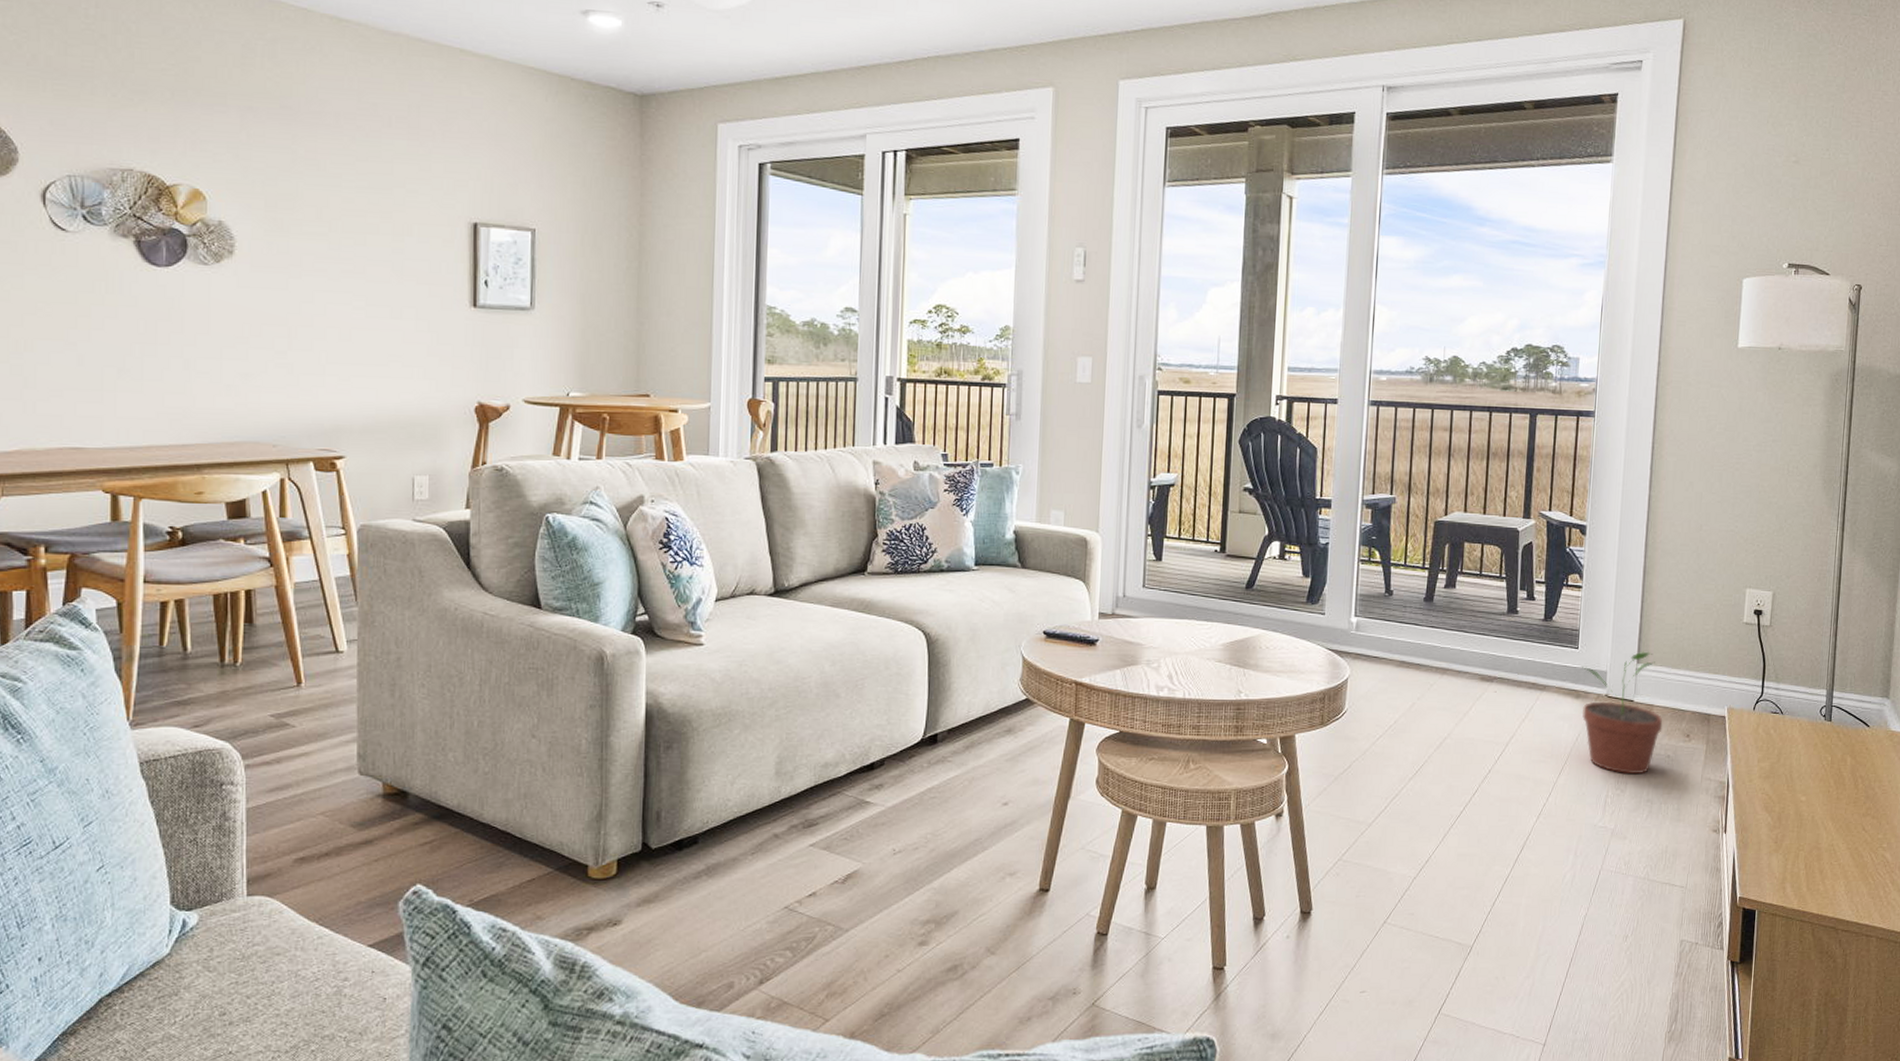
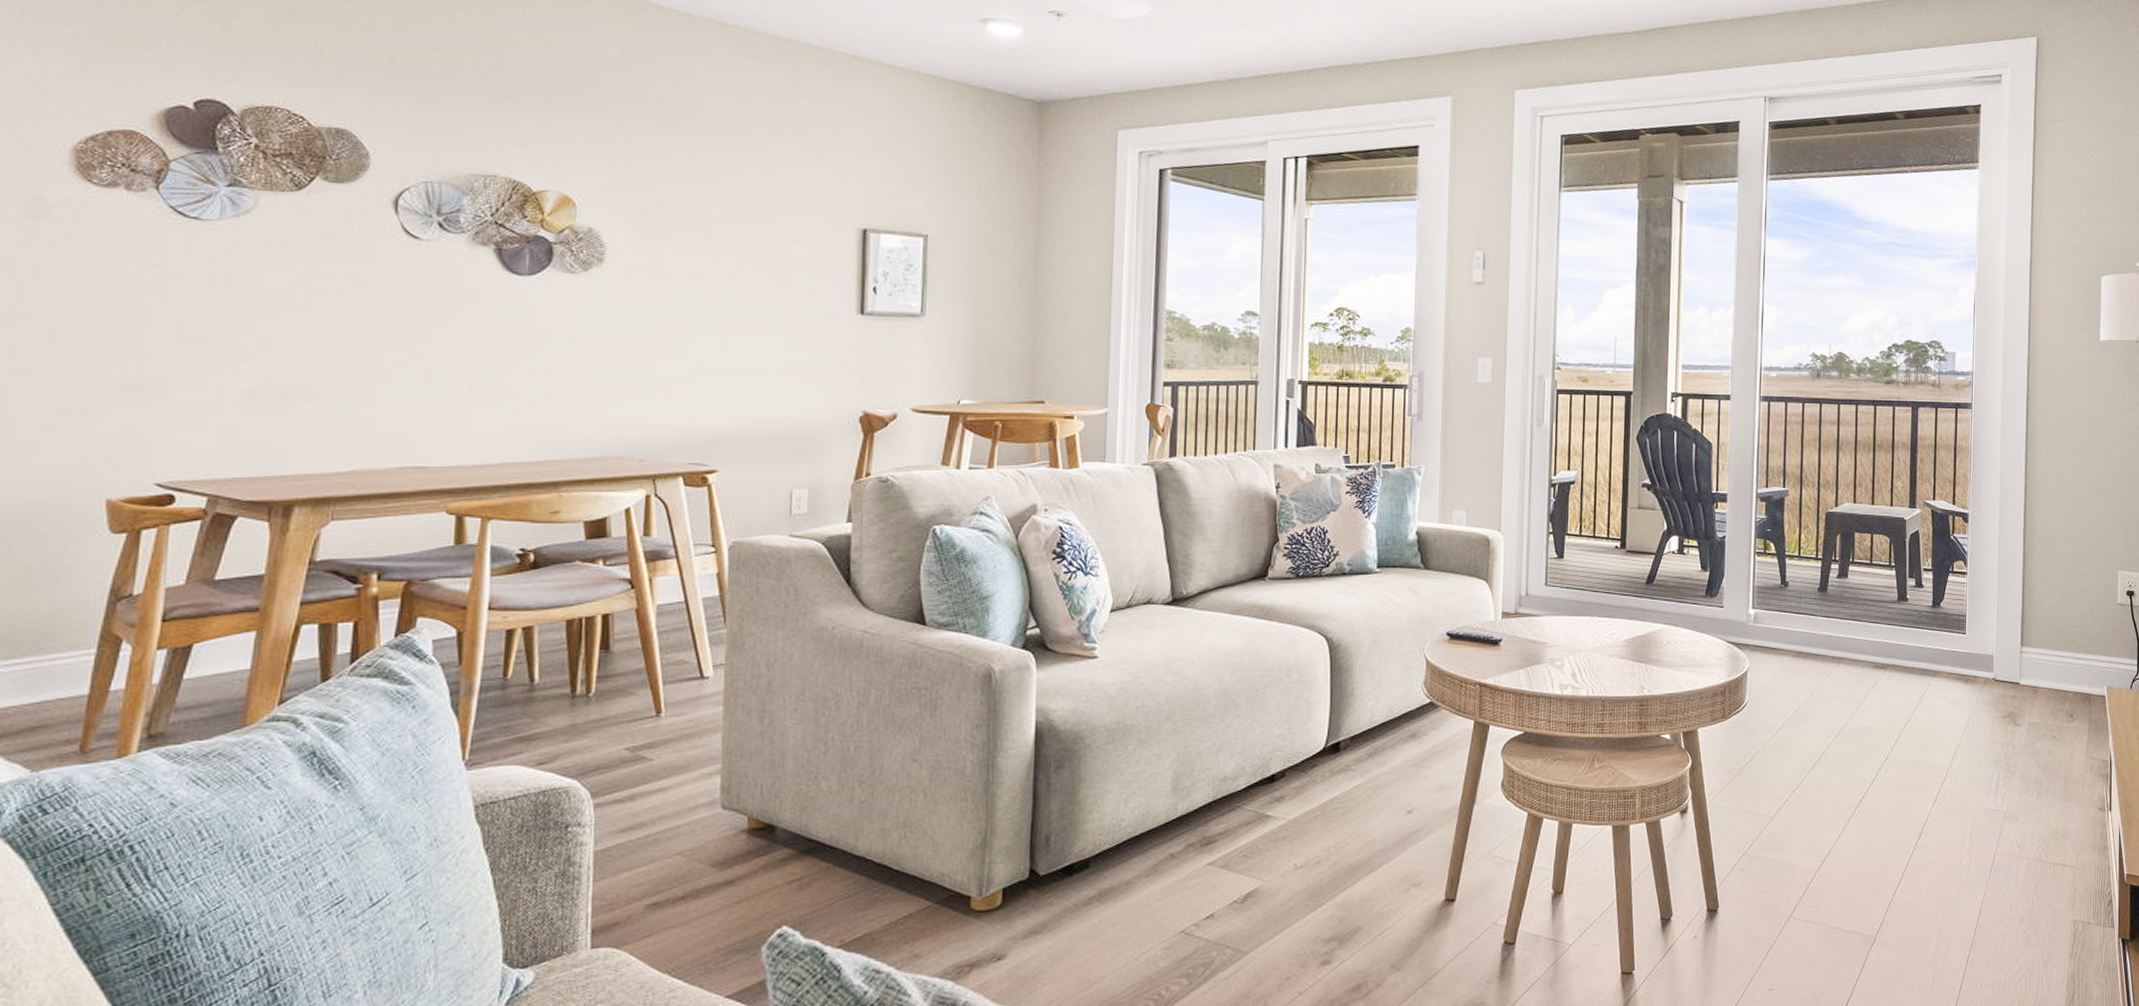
potted plant: present [1581,651,1663,775] -> none [1969,634,2048,757]

